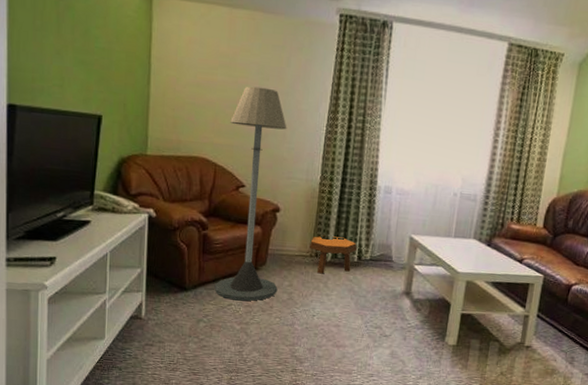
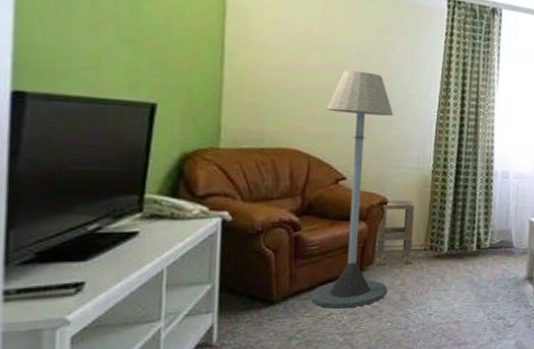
side table: none [268,207,303,268] -> present [375,200,414,266]
footstool: present [310,236,358,274] -> none [423,226,476,268]

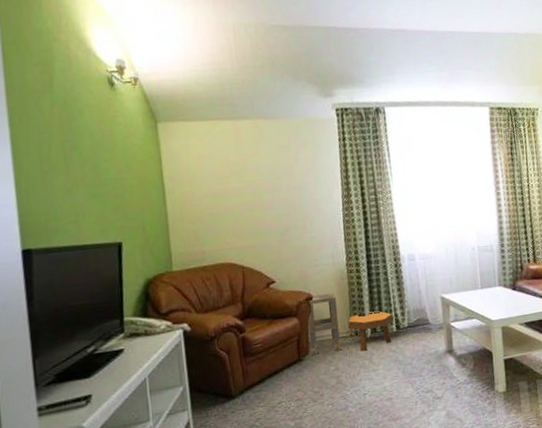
floor lamp: present [310,70,394,309] -> none [250,186,325,398]
footstool: none [423,226,476,268] -> present [348,311,395,352]

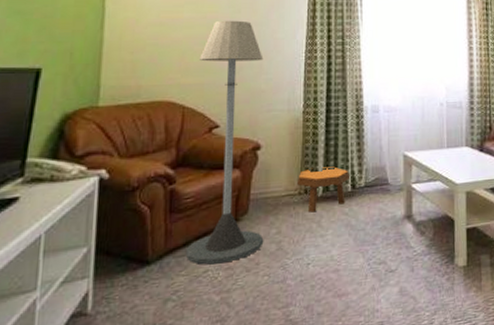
floor lamp: none [250,186,325,398] -> present [185,20,264,265]
side table: present [308,293,341,355] -> none [250,143,287,215]

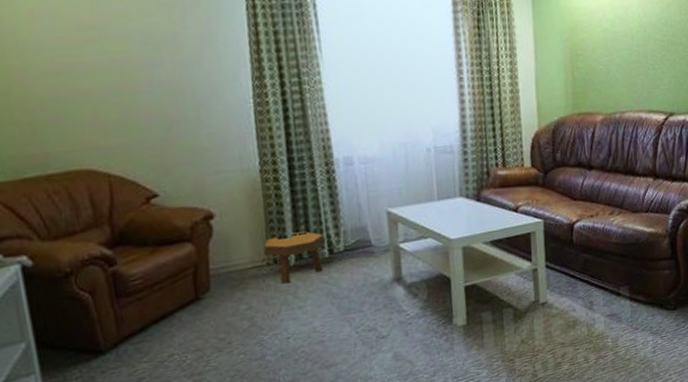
floor lamp: present [185,20,264,265] -> none [117,61,234,349]

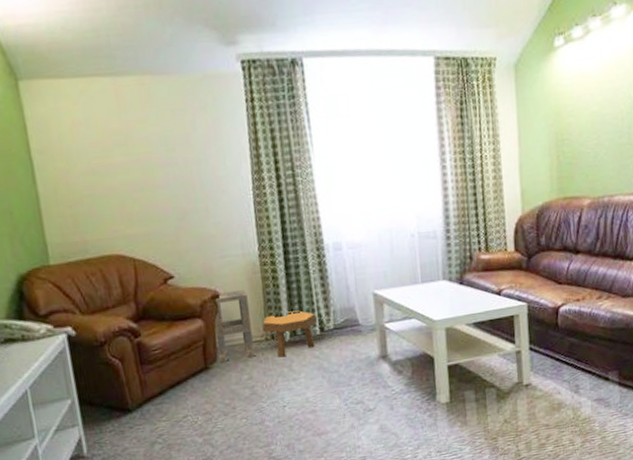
side table: none [208,209,255,292] -> present [215,290,255,363]

